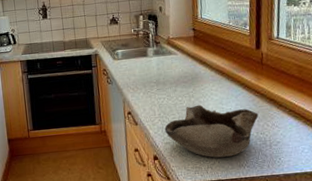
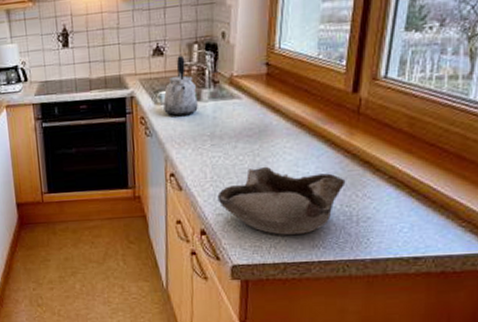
kettle: none [119,24,146,68] -> present [163,55,198,116]

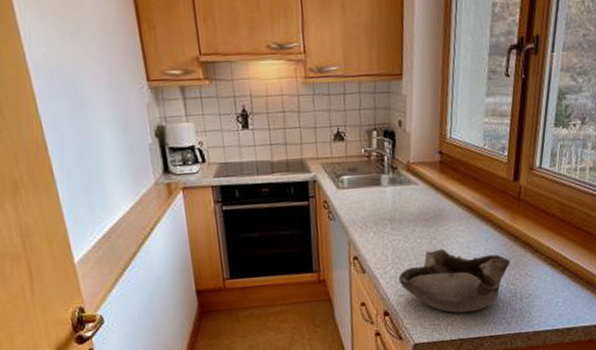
kettle: present [163,55,198,116] -> none [345,141,378,201]

